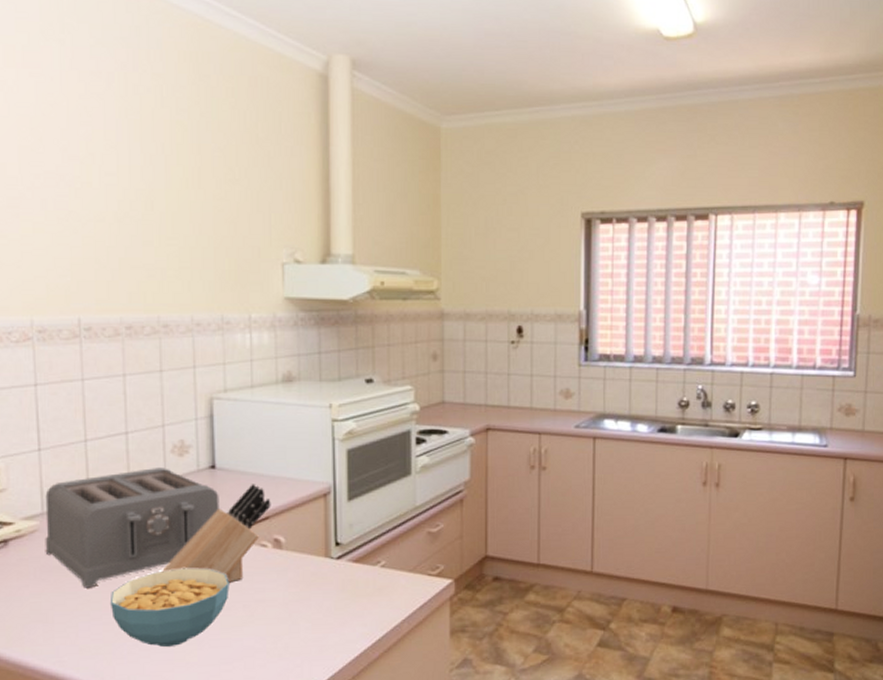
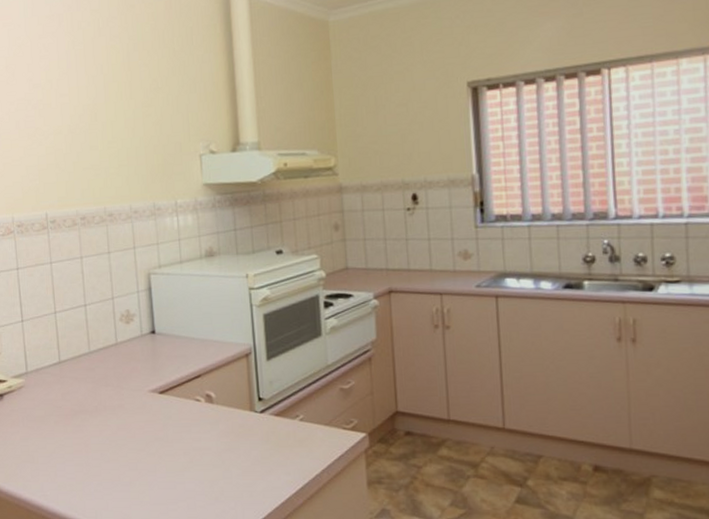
toaster: present [45,468,219,588] -> none [28,334,160,435]
cereal bowl: present [111,567,230,647] -> none [79,419,172,486]
knife block: present [161,484,271,583] -> none [116,346,202,433]

